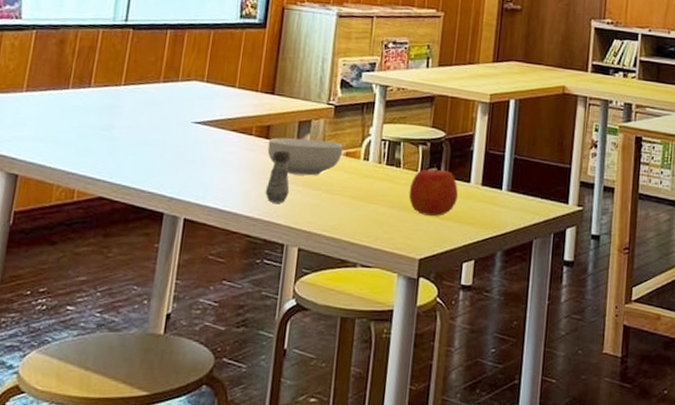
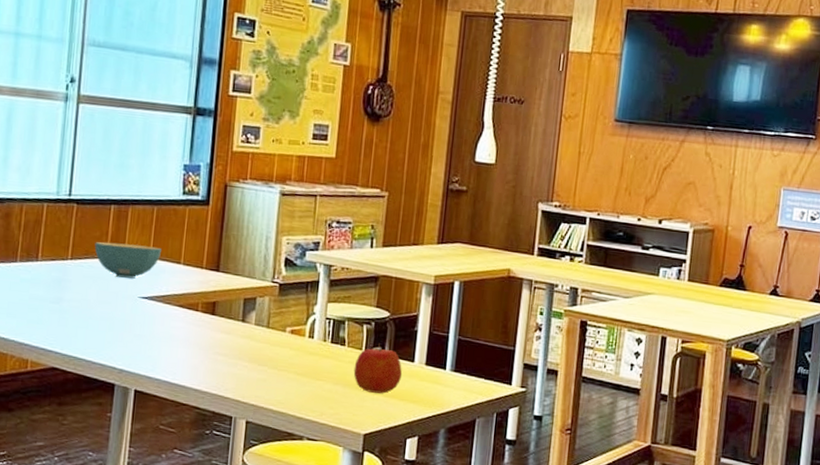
cereal bowl: none [148,66,217,103] -> present [94,242,161,279]
salt shaker: present [265,150,291,203] -> none [212,326,237,378]
cereal bowl: present [267,137,343,176] -> none [214,314,288,352]

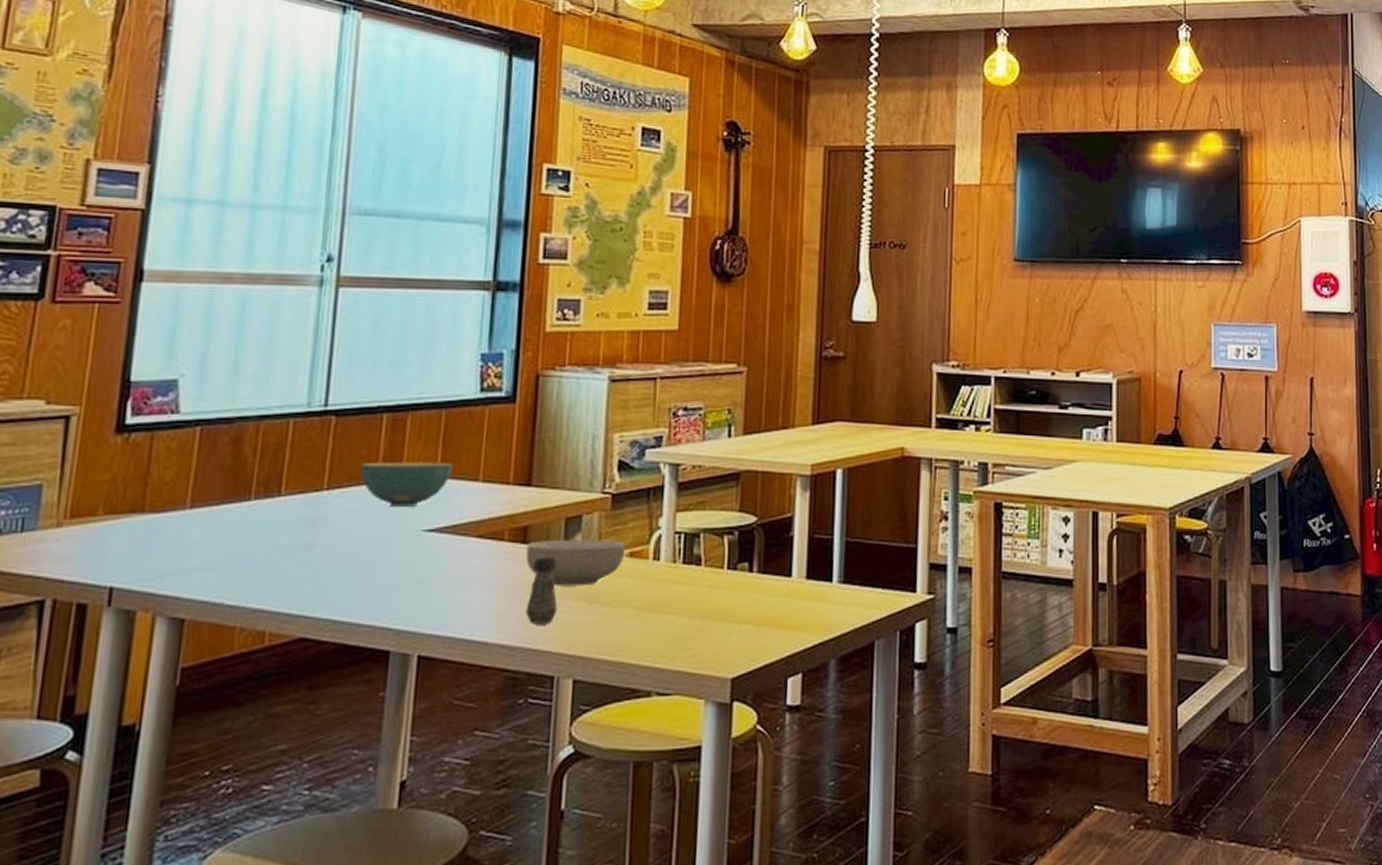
salt shaker: none [212,326,237,378] -> present [525,557,558,625]
cereal bowl: none [214,314,288,352] -> present [526,539,626,586]
apple: present [353,343,403,394] -> none [714,557,778,623]

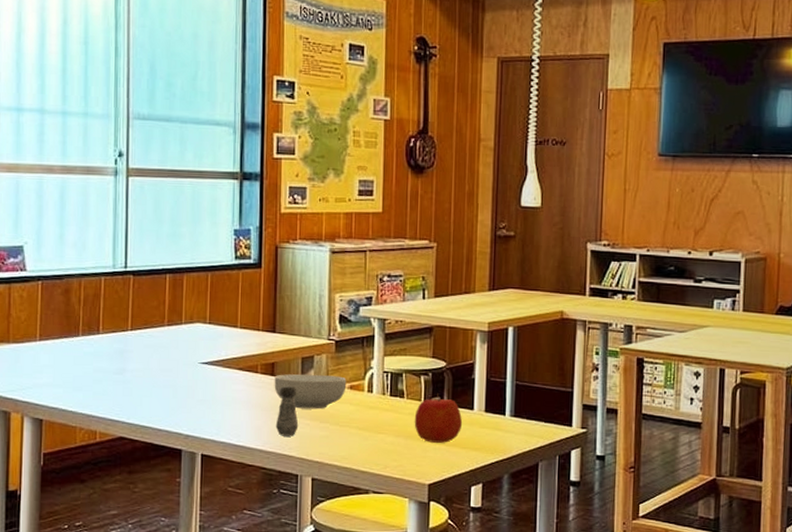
cereal bowl: present [360,462,452,507] -> none [153,311,218,345]
apple: none [714,557,778,623] -> present [414,393,463,443]

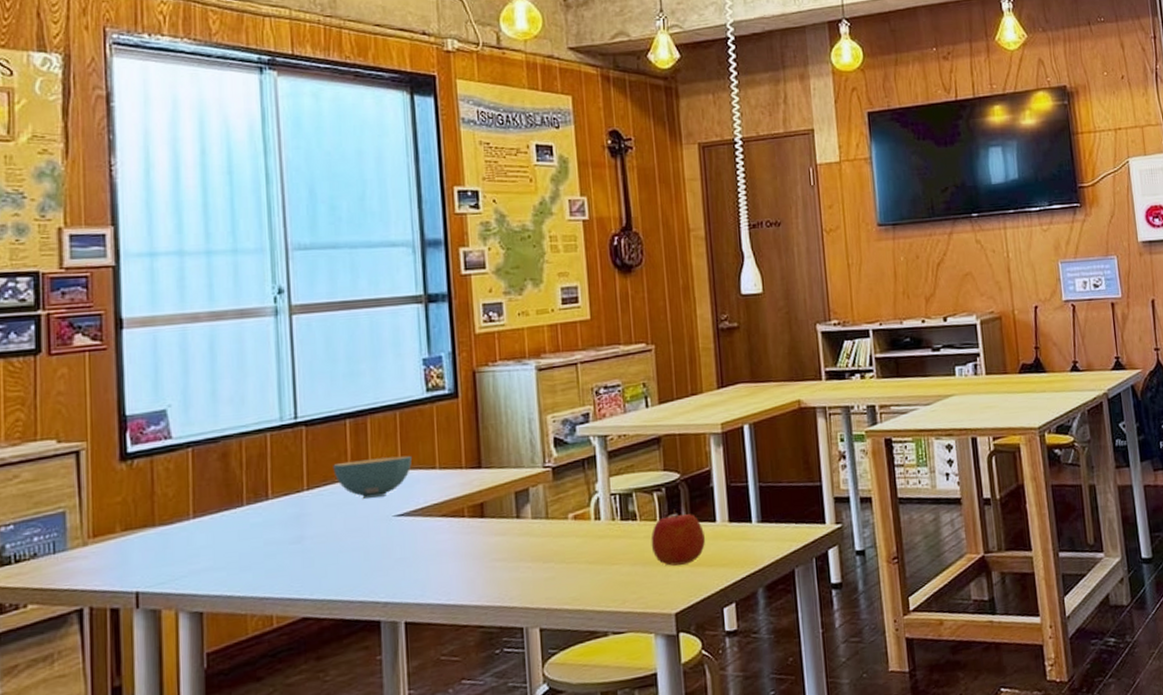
cereal bowl: none [153,311,218,345] -> present [333,455,412,498]
cereal bowl: present [274,374,347,410] -> none [484,506,570,551]
salt shaker: present [275,386,299,437] -> none [491,527,519,586]

